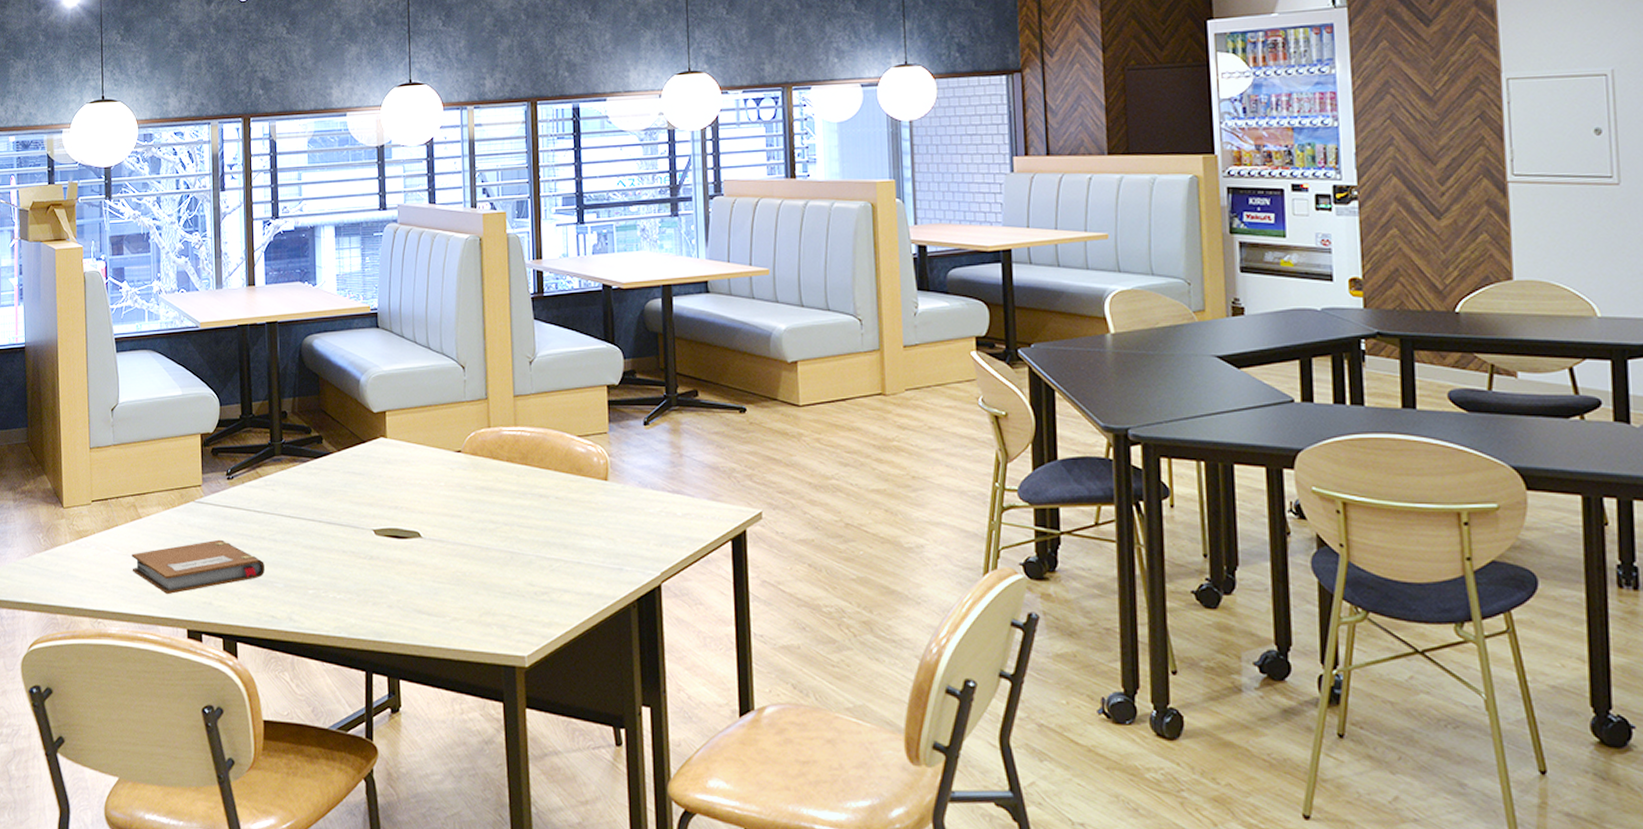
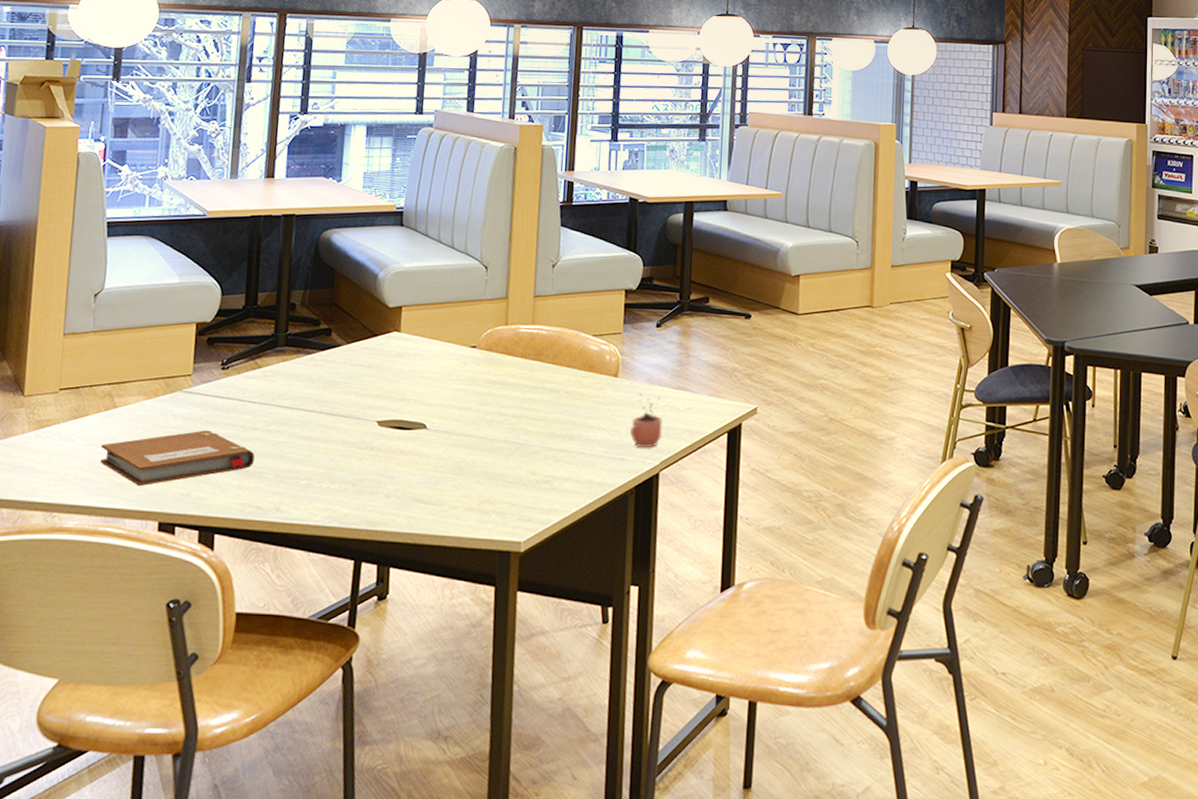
cocoa: none [626,497,660,556] -> present [630,392,662,447]

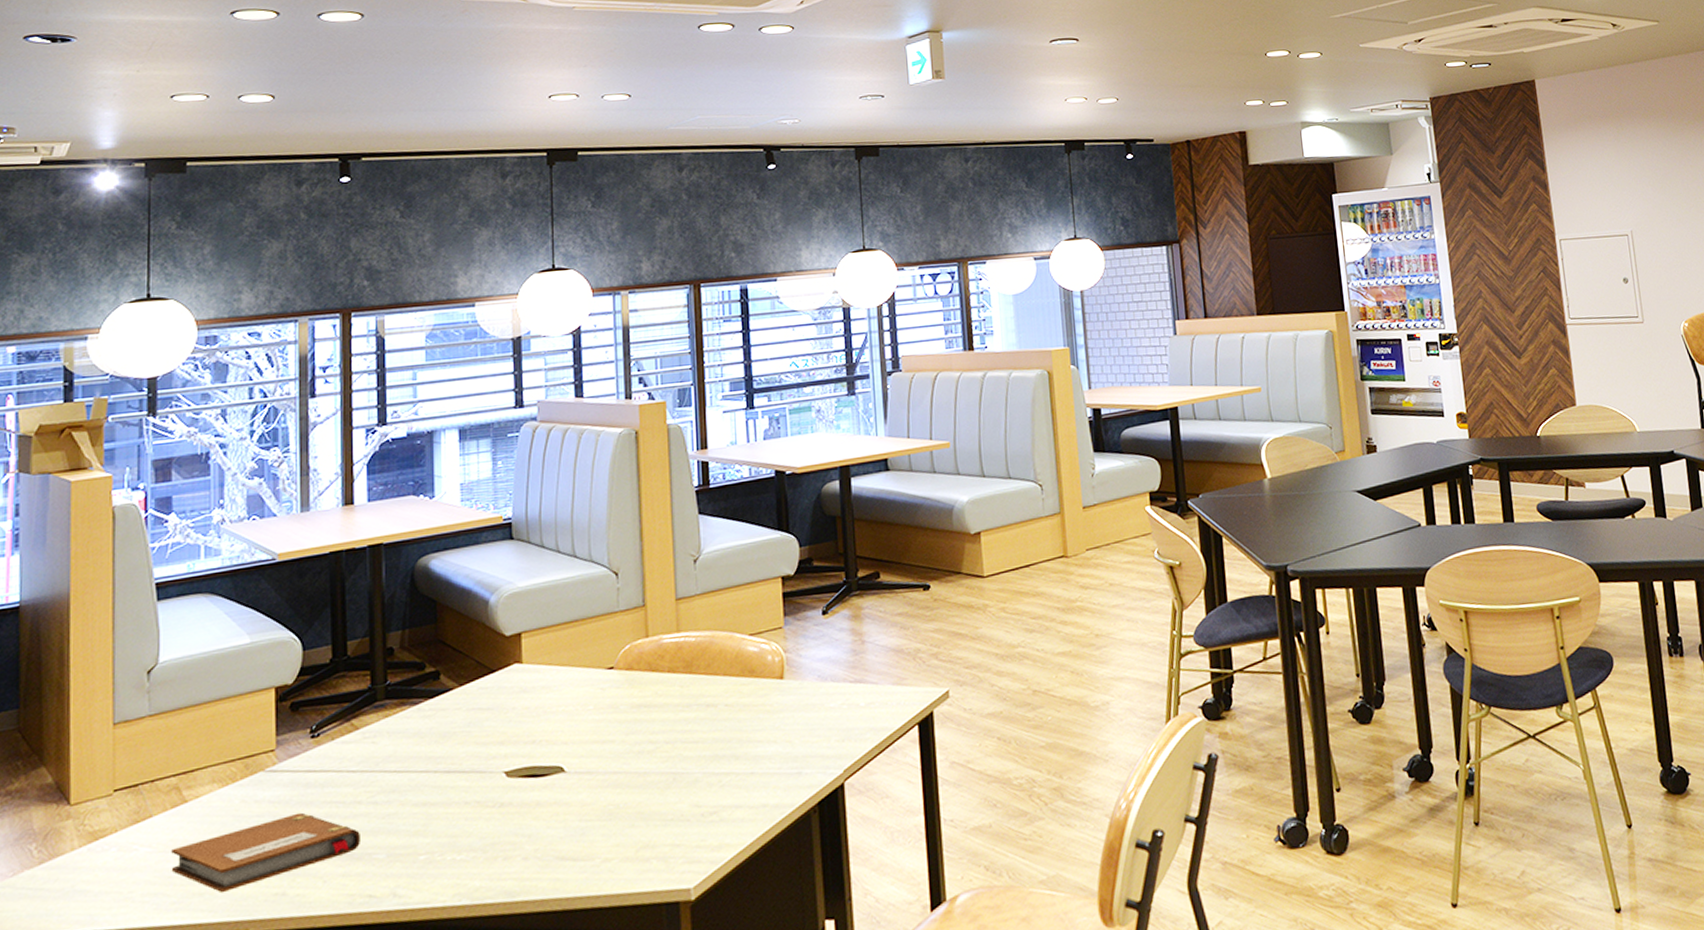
cocoa: present [630,392,662,447] -> none [805,693,842,757]

